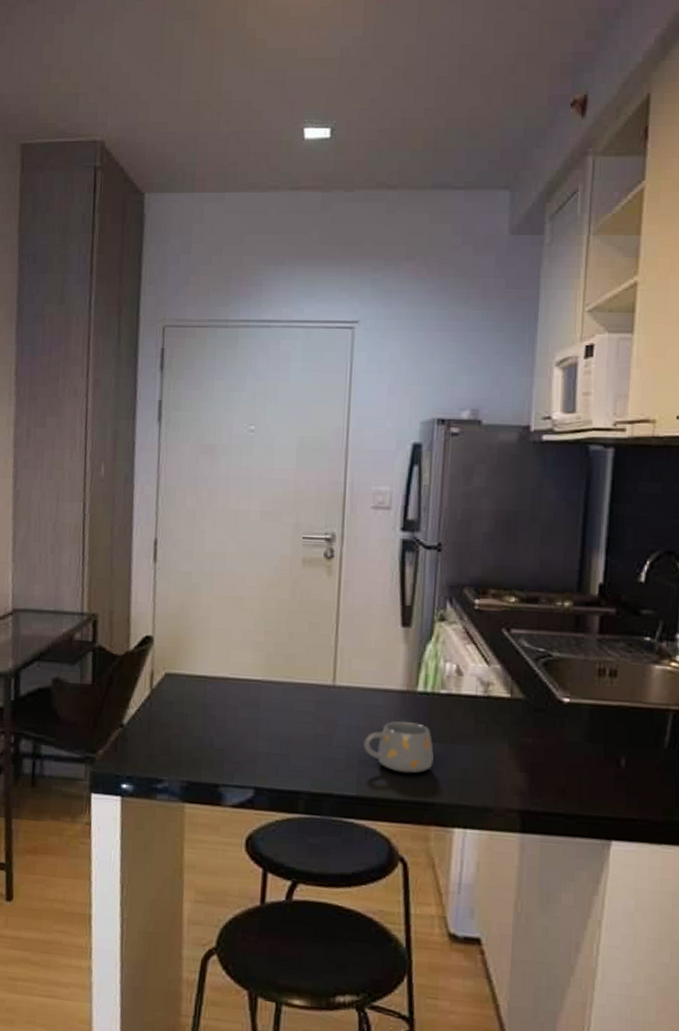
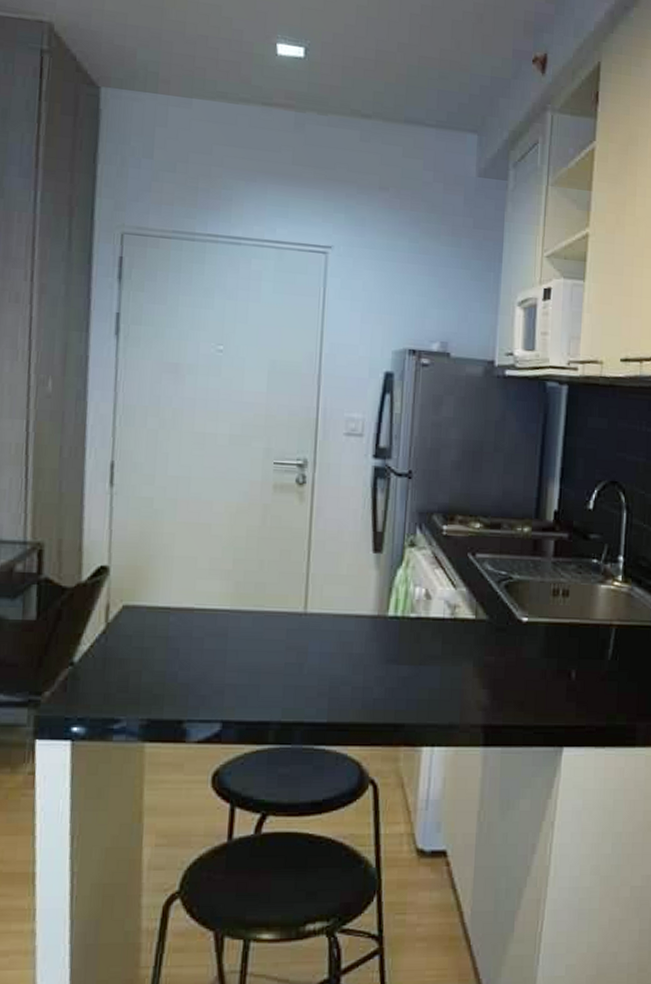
mug: present [364,720,434,774] -> none [335,645,403,697]

